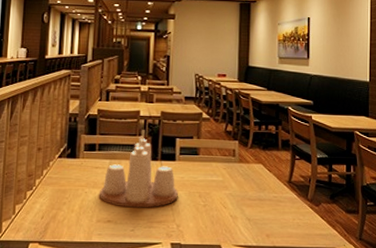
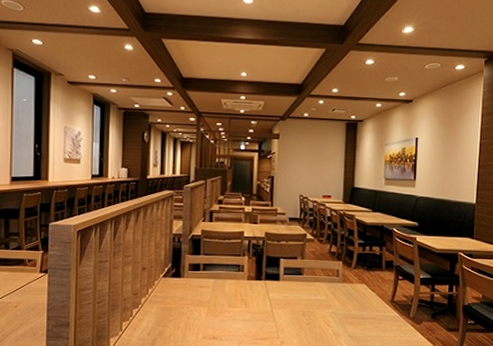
condiment set: present [99,130,178,208] -> none [205,250,282,326]

